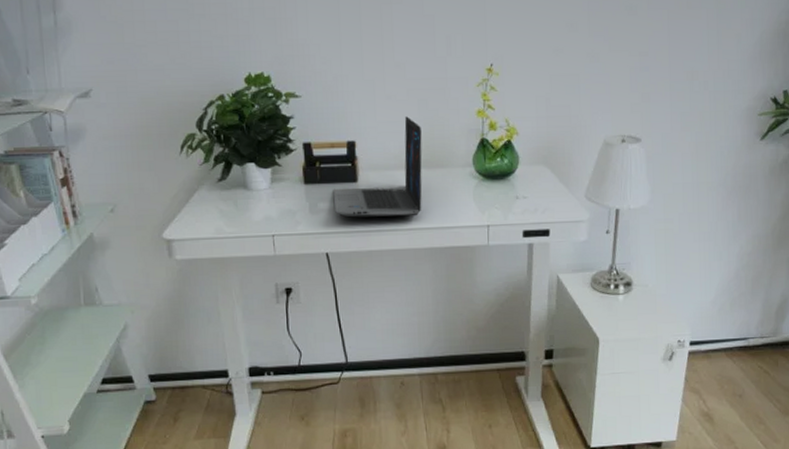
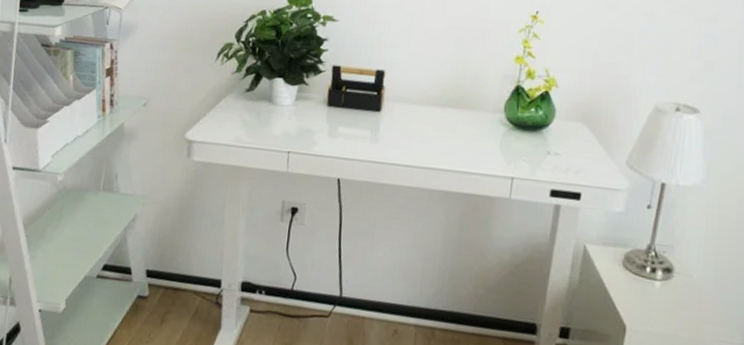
laptop: present [333,116,423,218] -> none [353,53,454,156]

